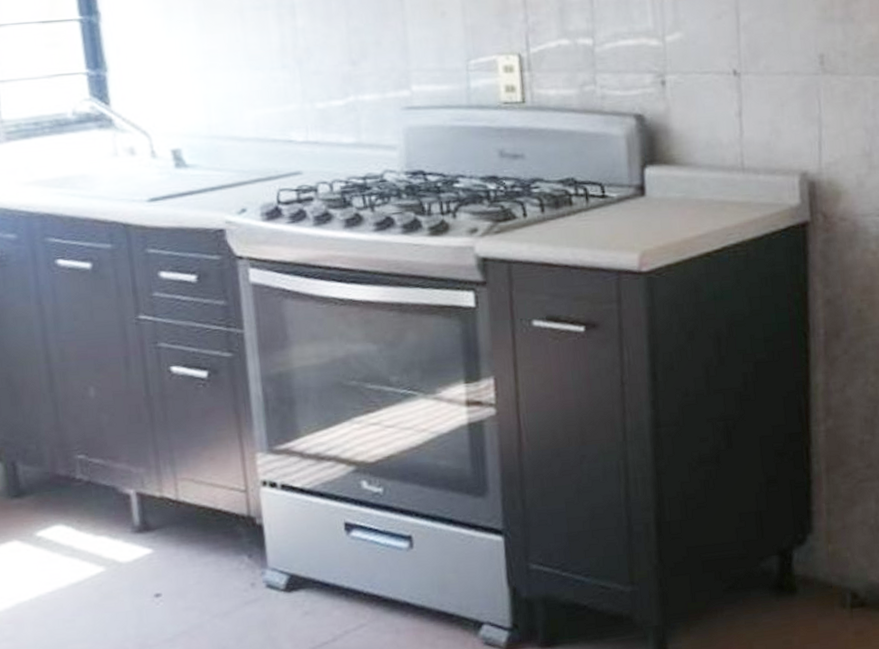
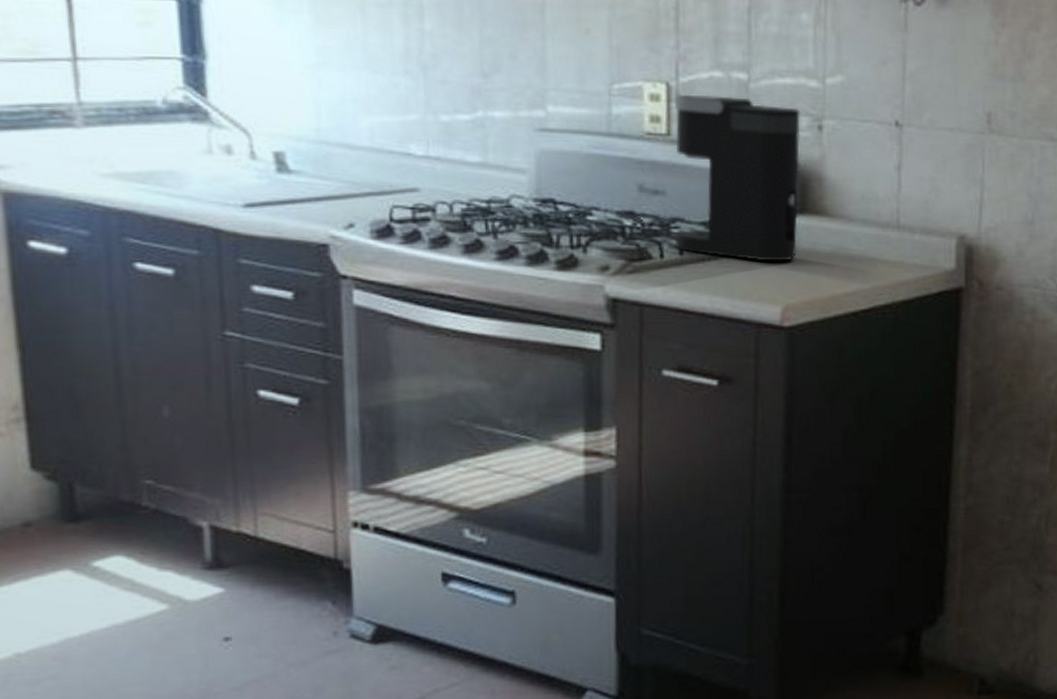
coffee maker: none [526,61,649,212] -> present [674,94,800,262]

